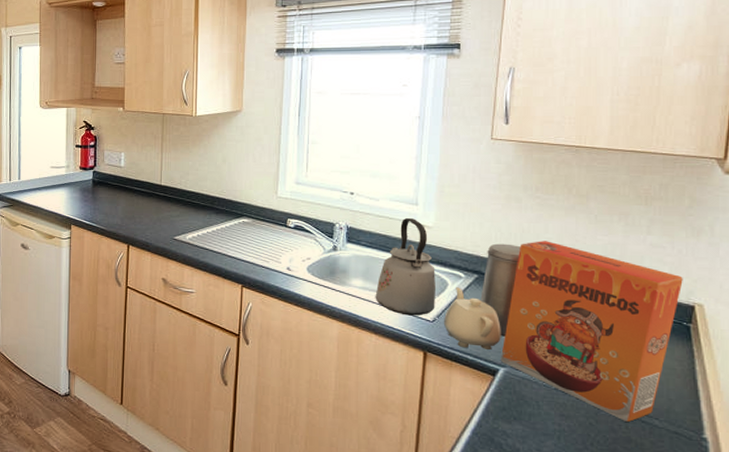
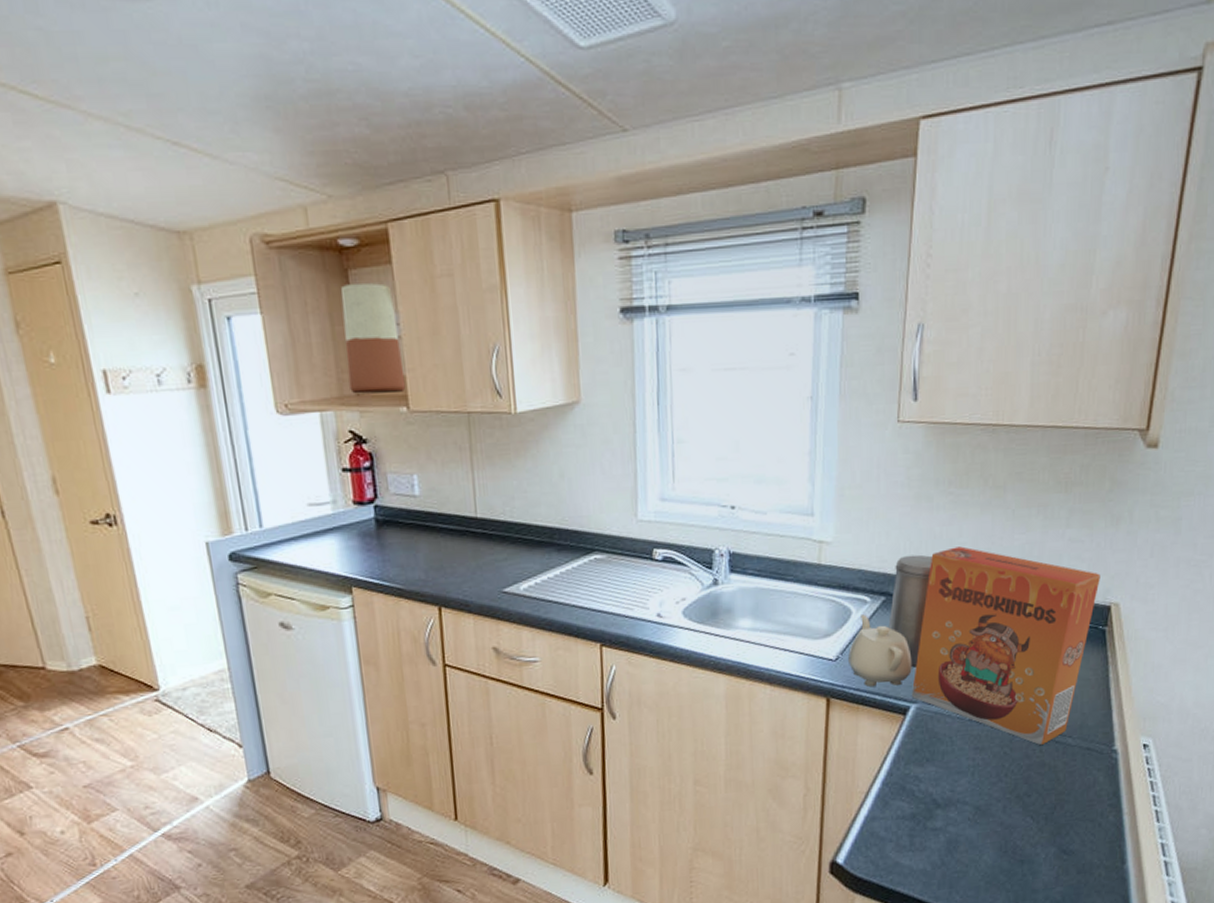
vase: none [88,29,124,98] -> present [340,283,406,394]
kettle: present [375,217,435,316] -> none [767,533,838,657]

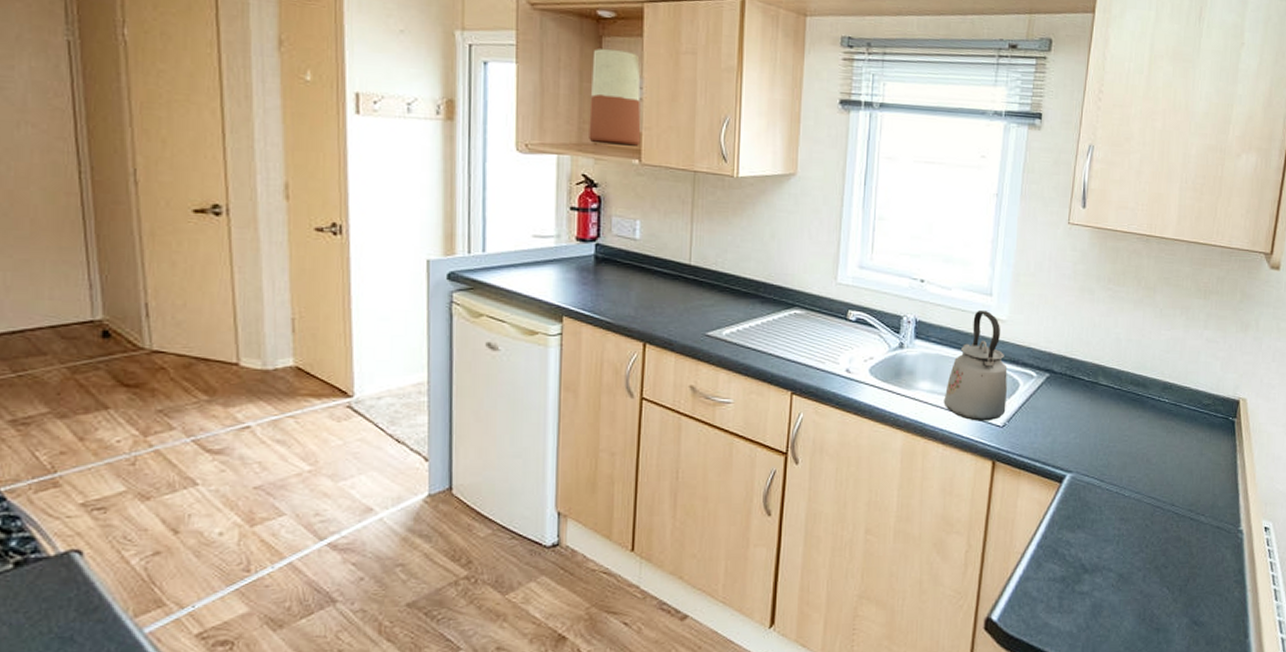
kettle: none [767,533,838,657] -> present [943,309,1008,421]
teapot: present [847,614,912,688] -> none [1013,388,1070,455]
canister: present [888,554,933,668] -> none [1051,339,1092,440]
cereal box: present [912,546,1101,745] -> none [1068,336,1232,520]

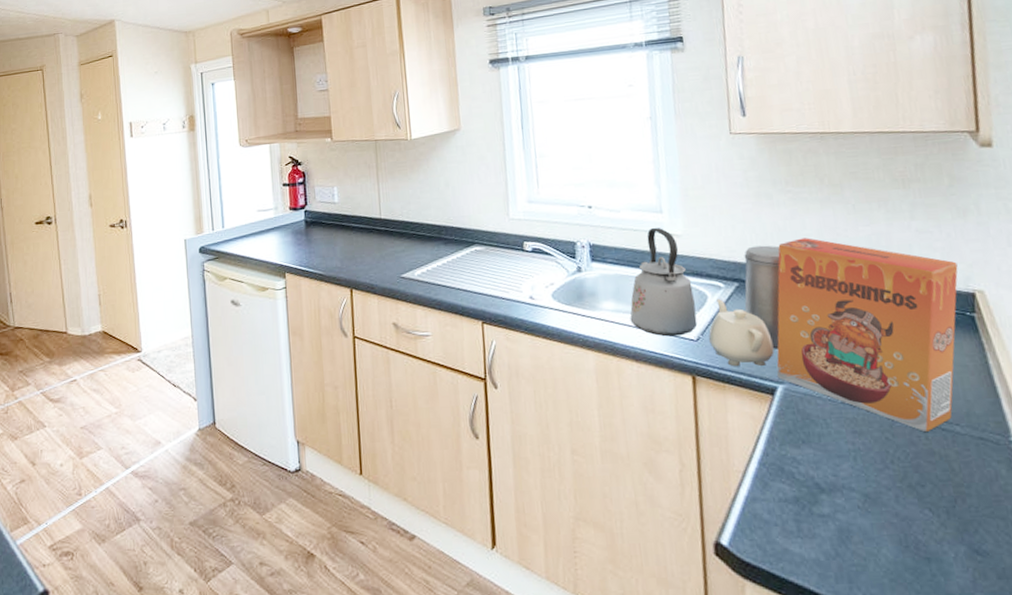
vase: present [589,49,641,146] -> none [287,55,331,131]
teapot: none [1013,388,1070,455] -> present [708,299,774,367]
canister: none [1051,339,1092,440] -> present [744,245,781,349]
cereal box: none [1068,336,1232,520] -> present [777,238,958,432]

